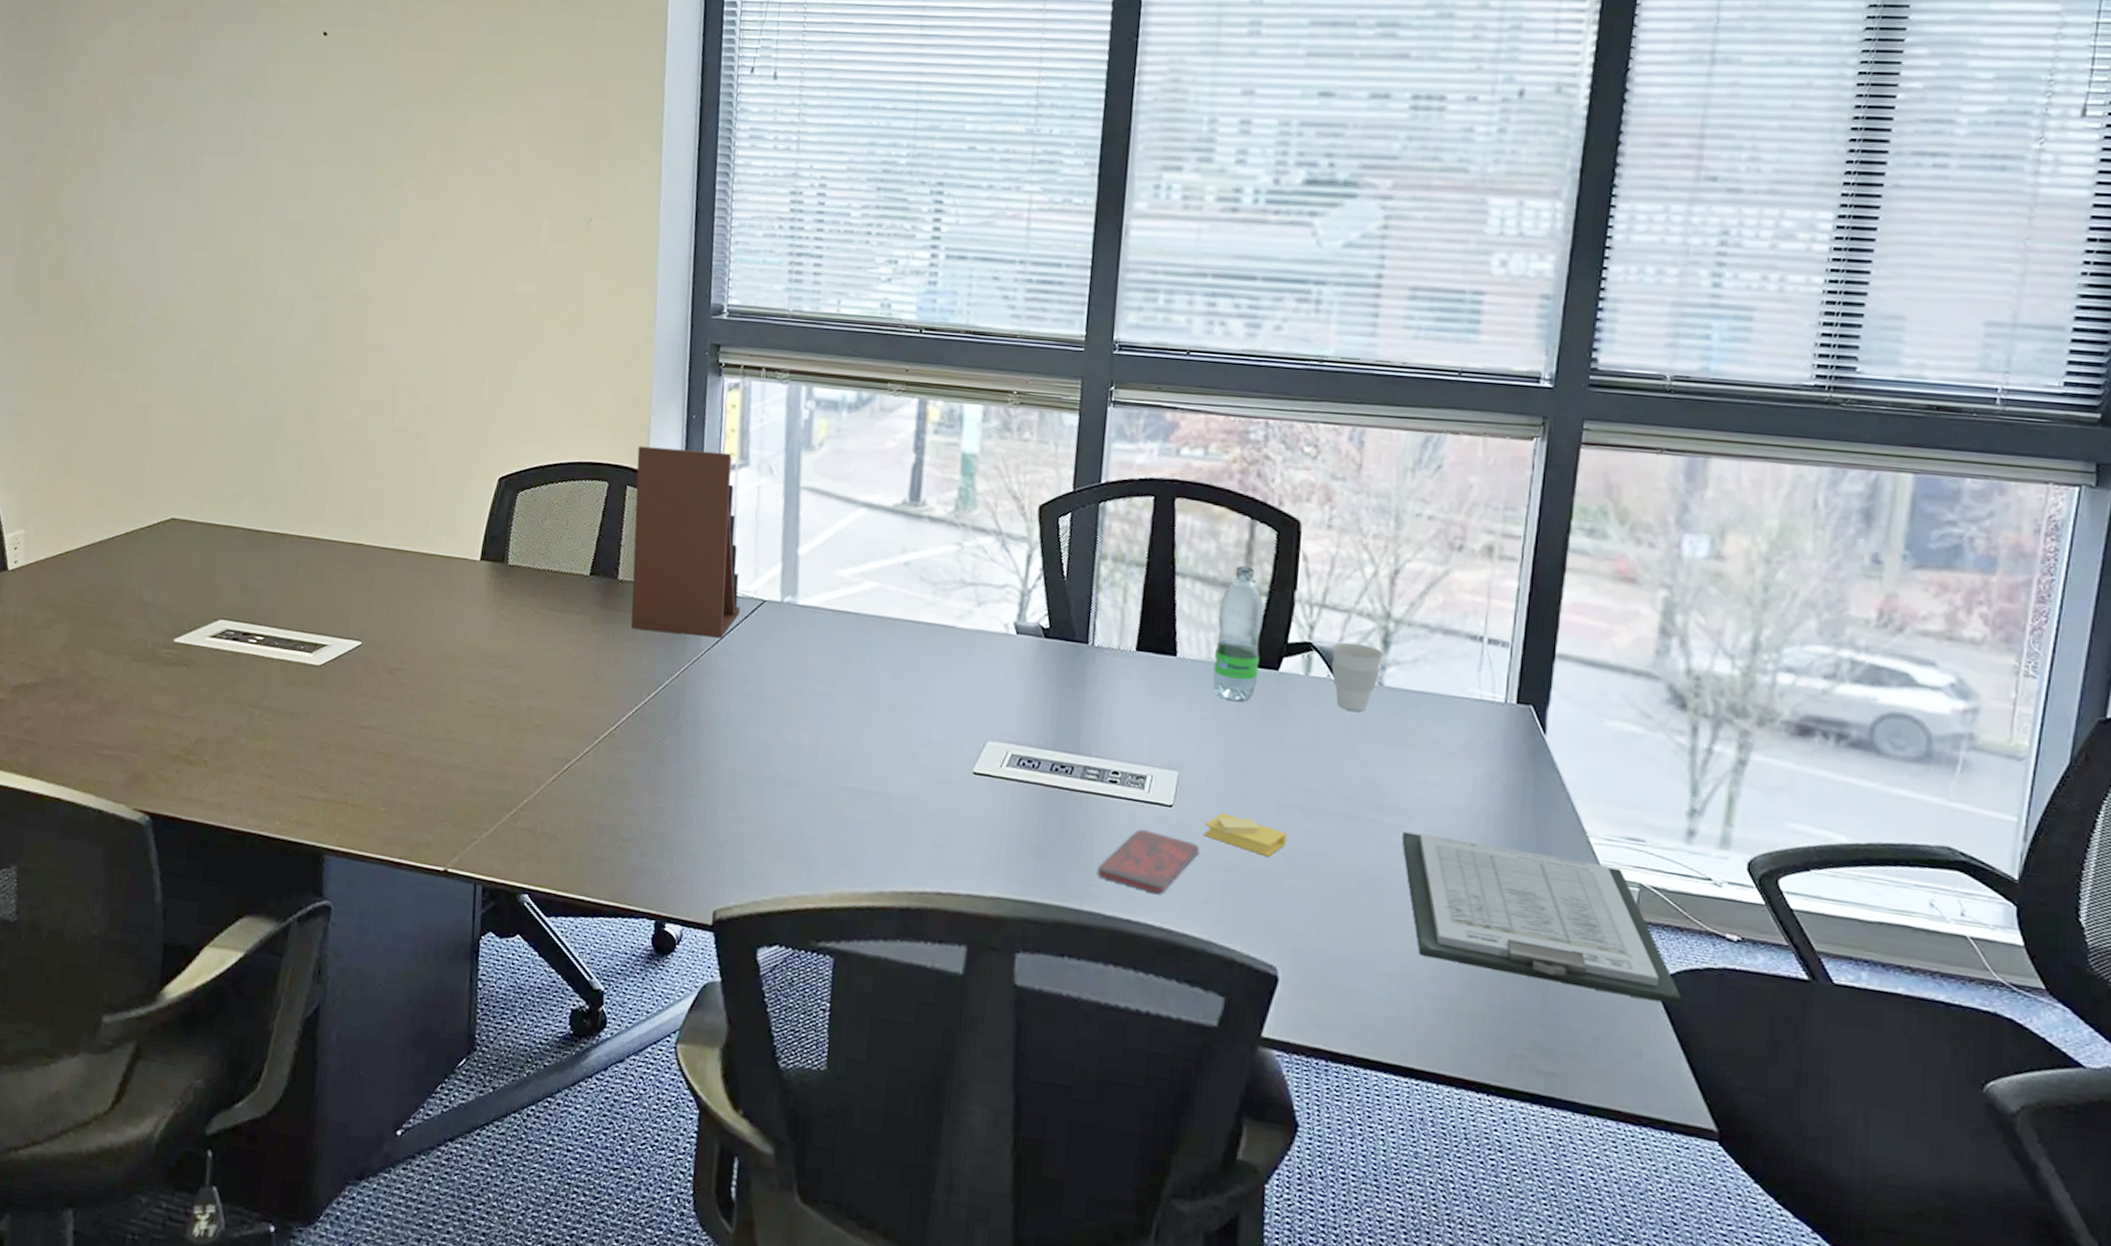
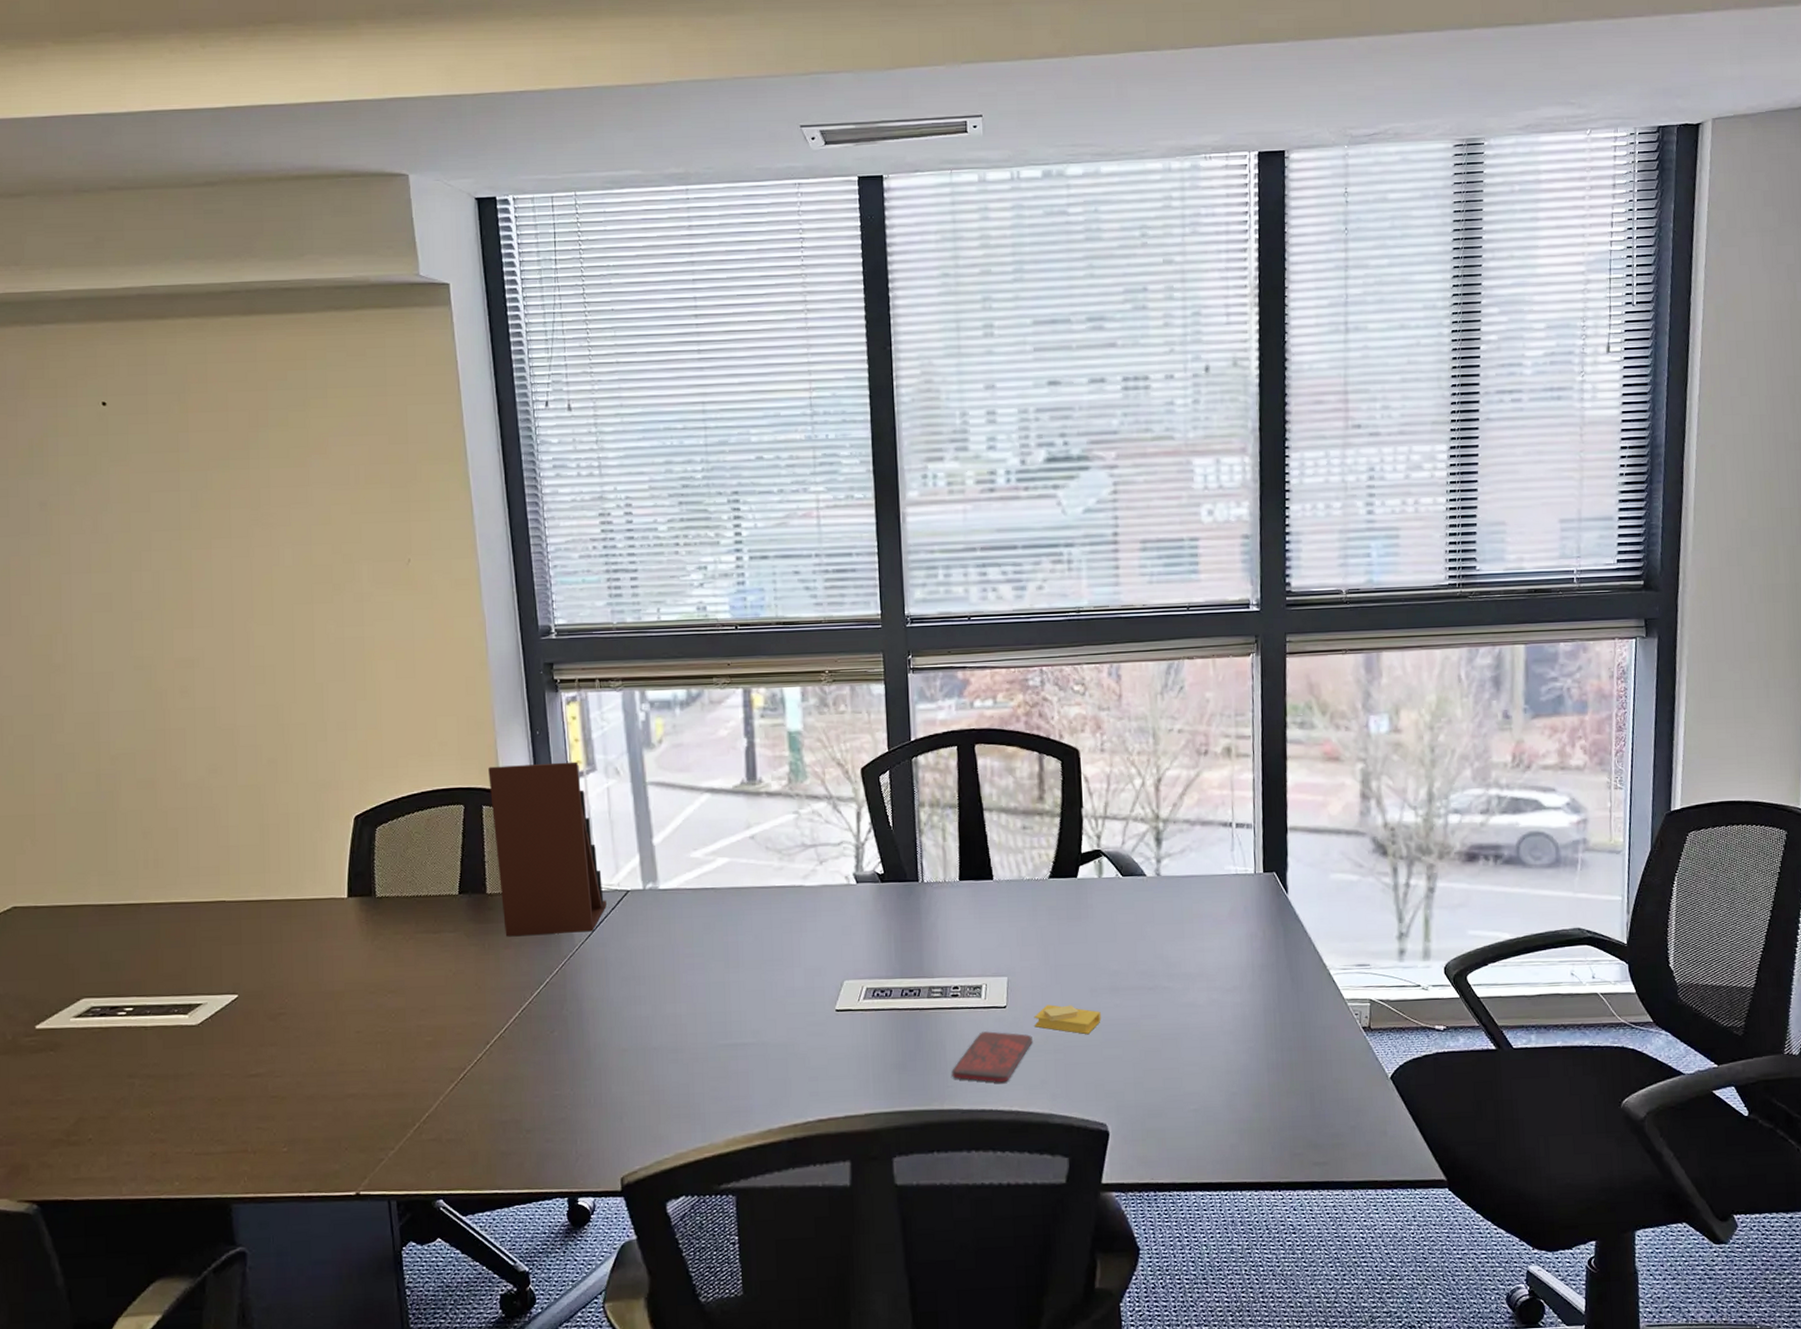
bottle: present [1212,566,1264,702] -> none [1022,795,1061,910]
cup: present [1331,642,1384,712] -> none [1116,844,1158,902]
clipboard: present [1402,831,1681,1005] -> none [1190,989,1410,1091]

